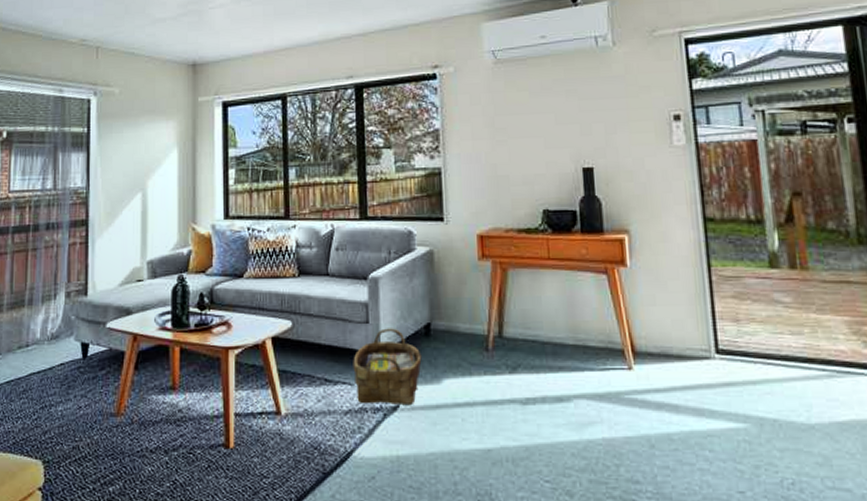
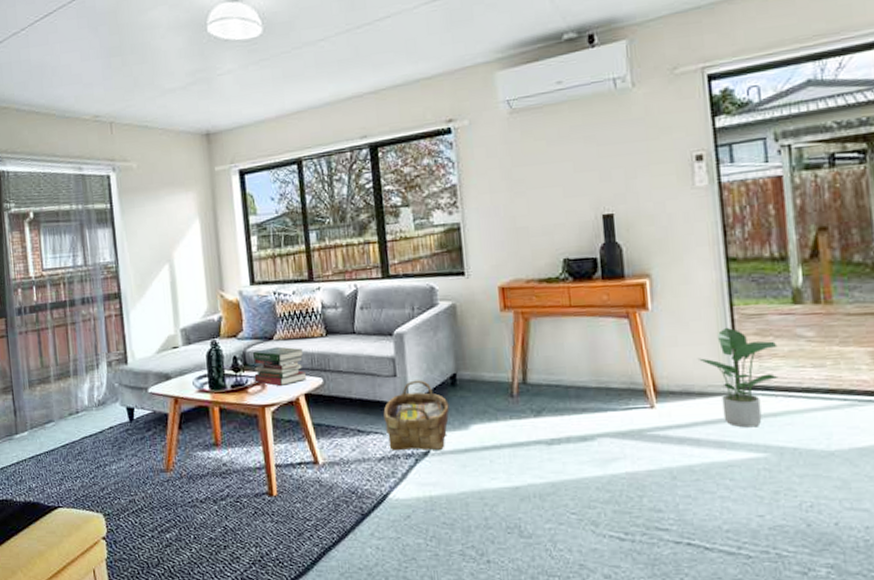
books: none [220,285,276,328] -> present [252,346,307,387]
potted plant: none [675,288,757,395] -> present [697,327,779,428]

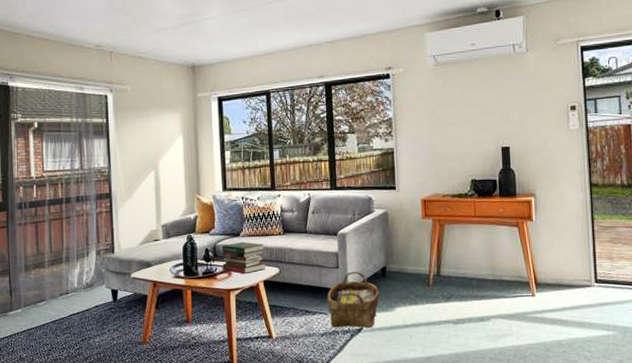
potted plant: present [697,327,779,428] -> none [567,236,625,312]

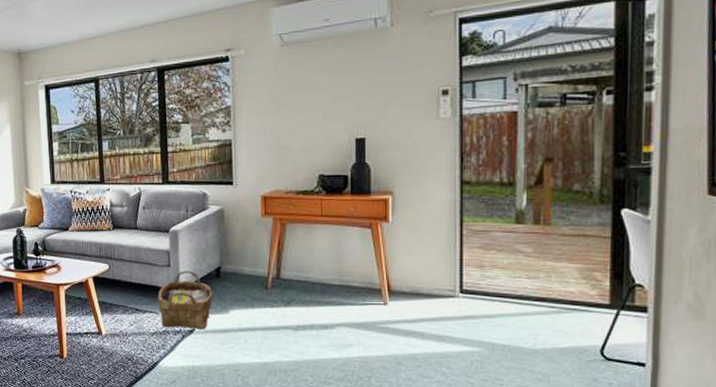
books: present [221,242,266,275] -> none [50,236,96,270]

